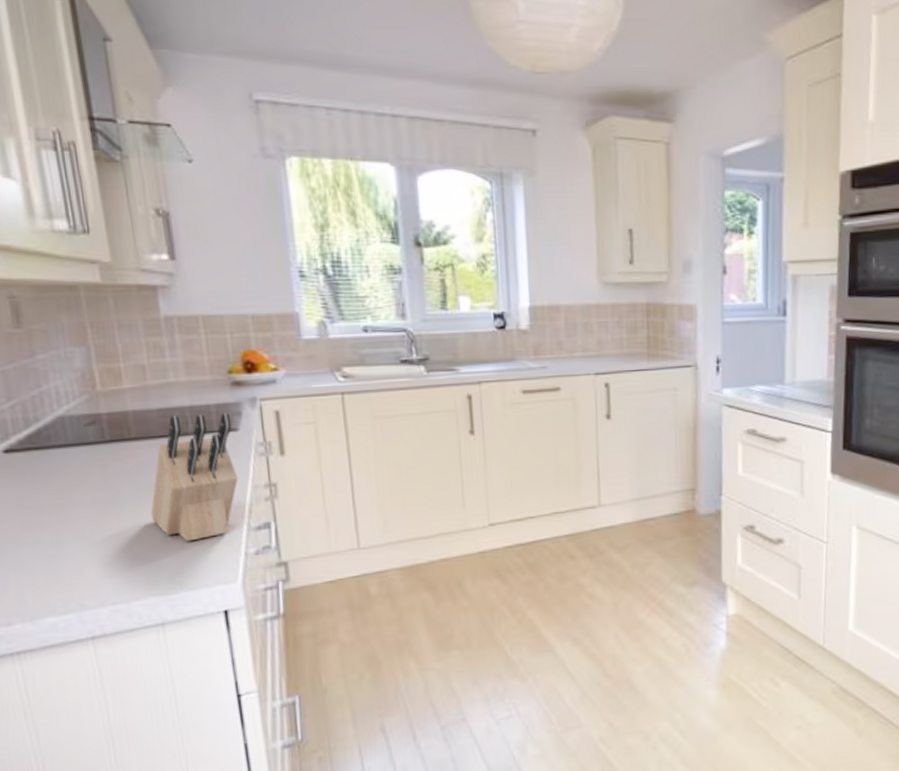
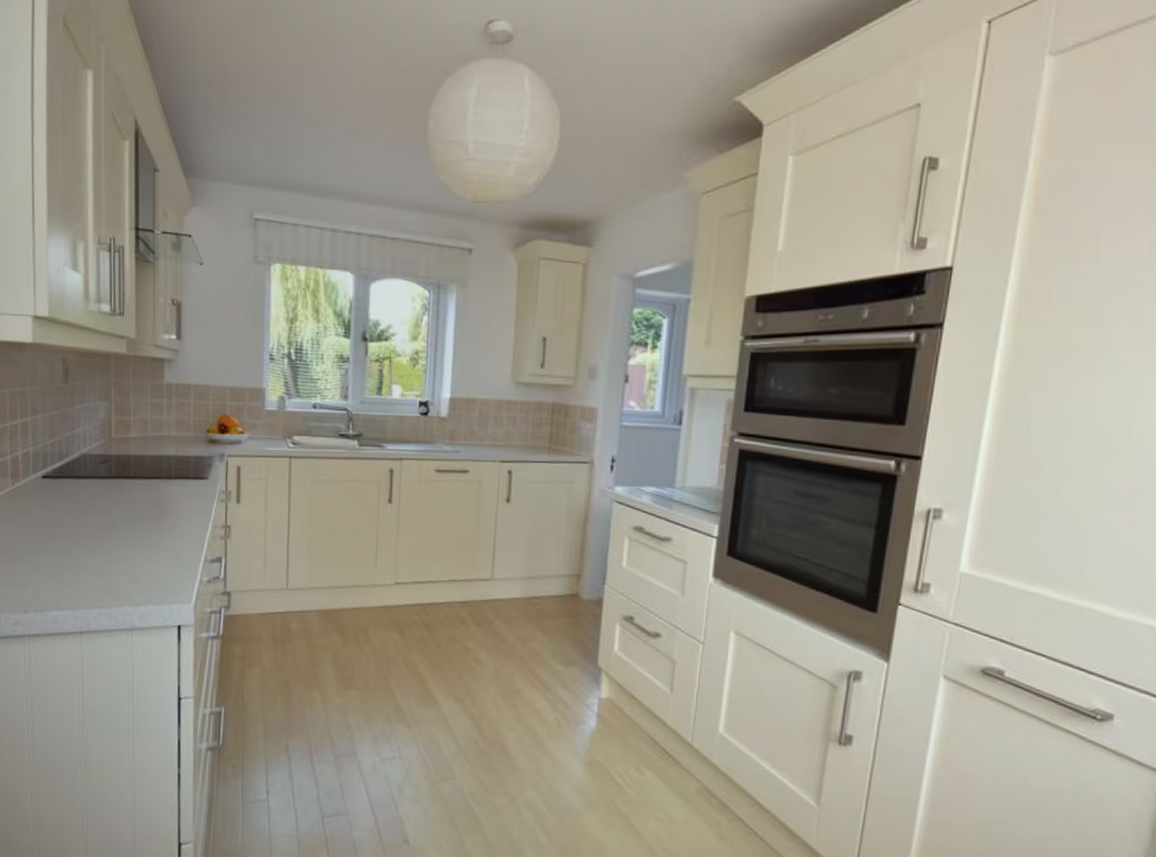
knife block: present [150,413,239,542] -> none [136,462,204,565]

